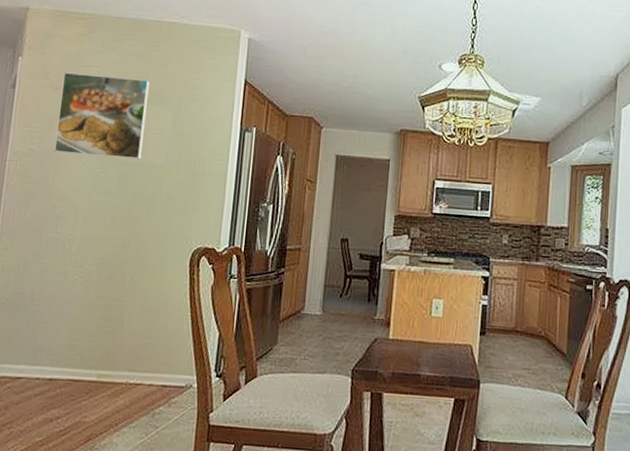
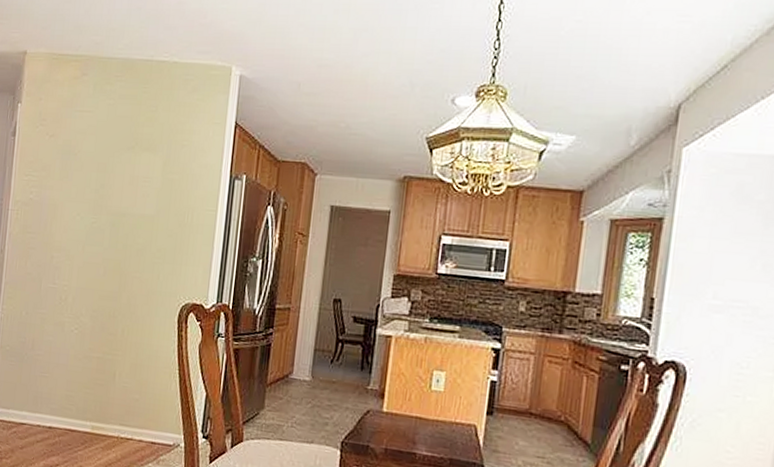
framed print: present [54,72,150,160] -> none [51,118,141,210]

